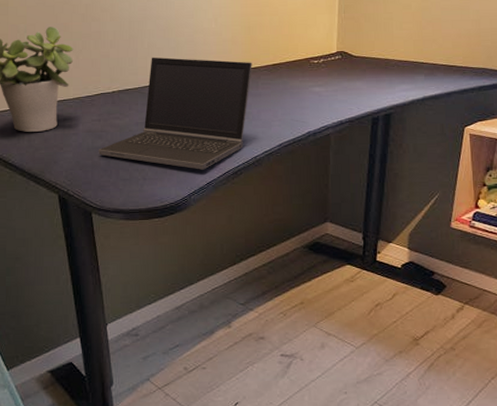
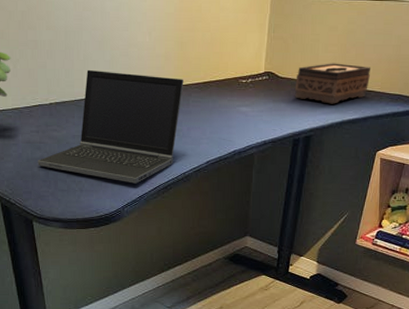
tissue box: none [370,39,451,81] -> present [295,63,371,104]

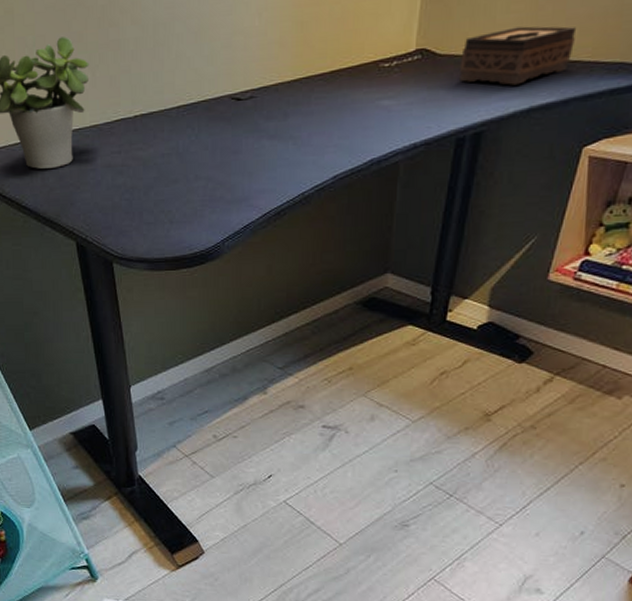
laptop computer: present [37,69,184,184] -> none [119,69,304,211]

